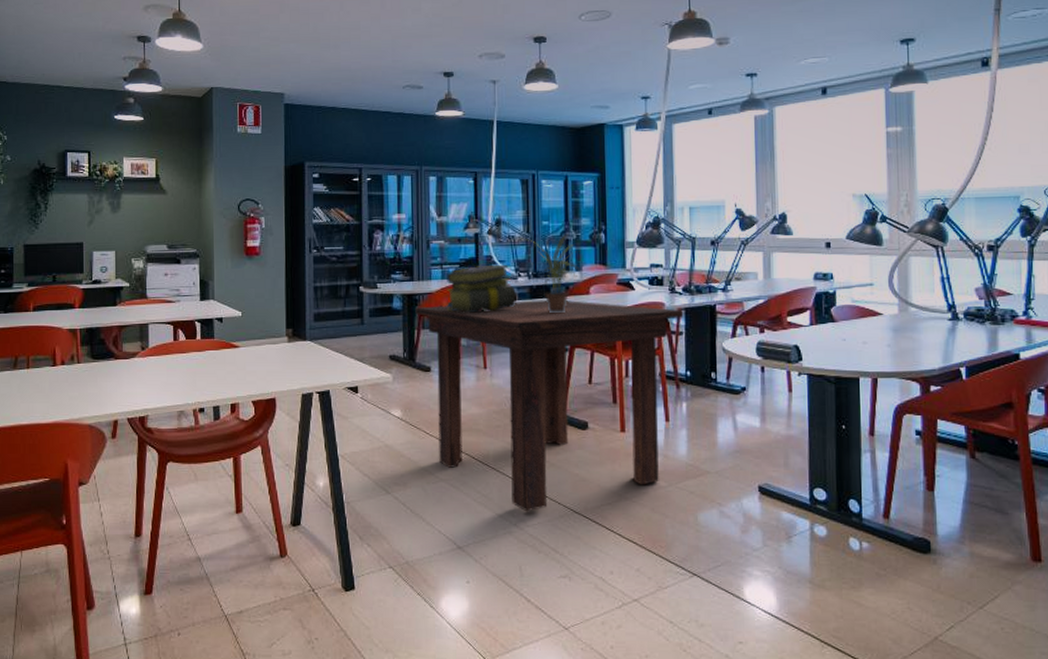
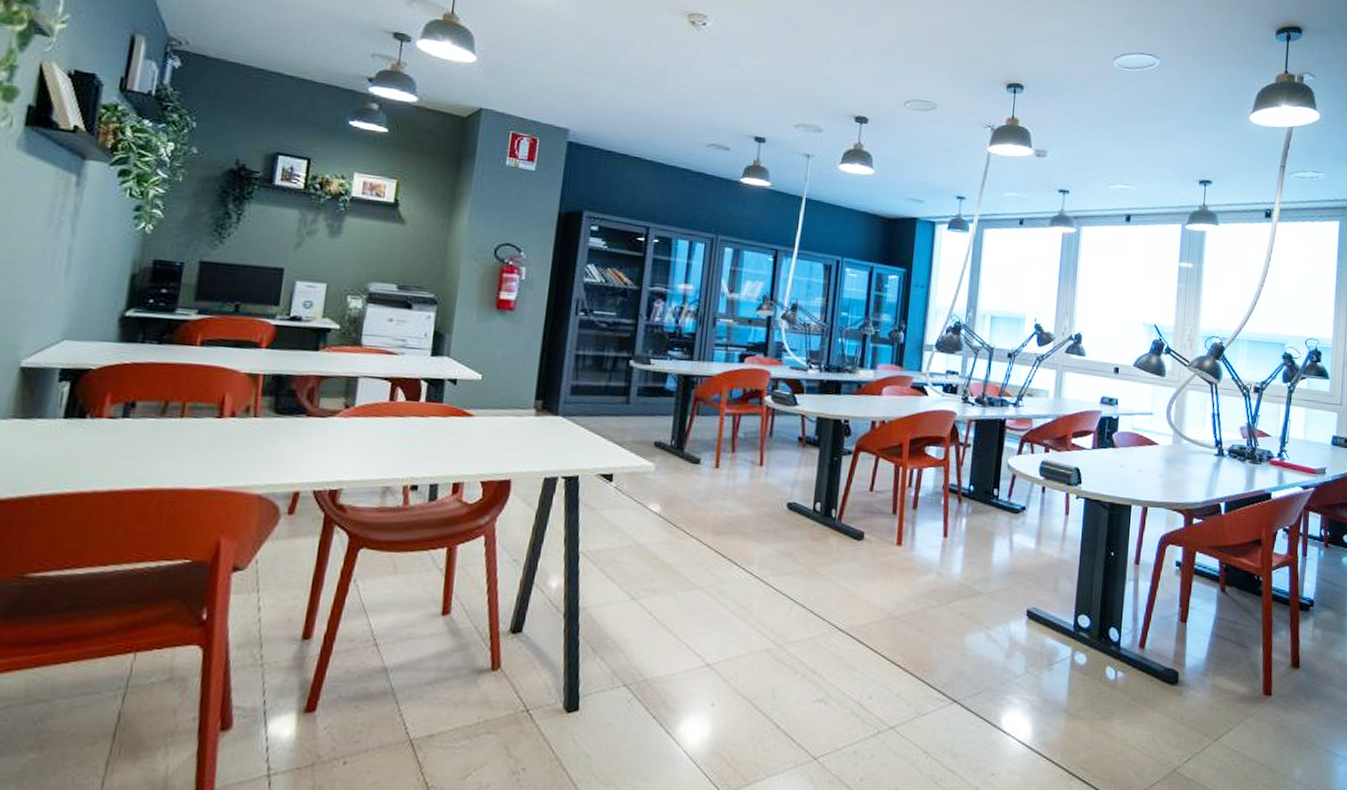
dining table: present [415,300,683,512] -> none [690,390,973,628]
stack of books: present [445,265,516,313] -> none [727,351,805,403]
potted plant: present [520,234,581,314] -> none [816,327,878,413]

